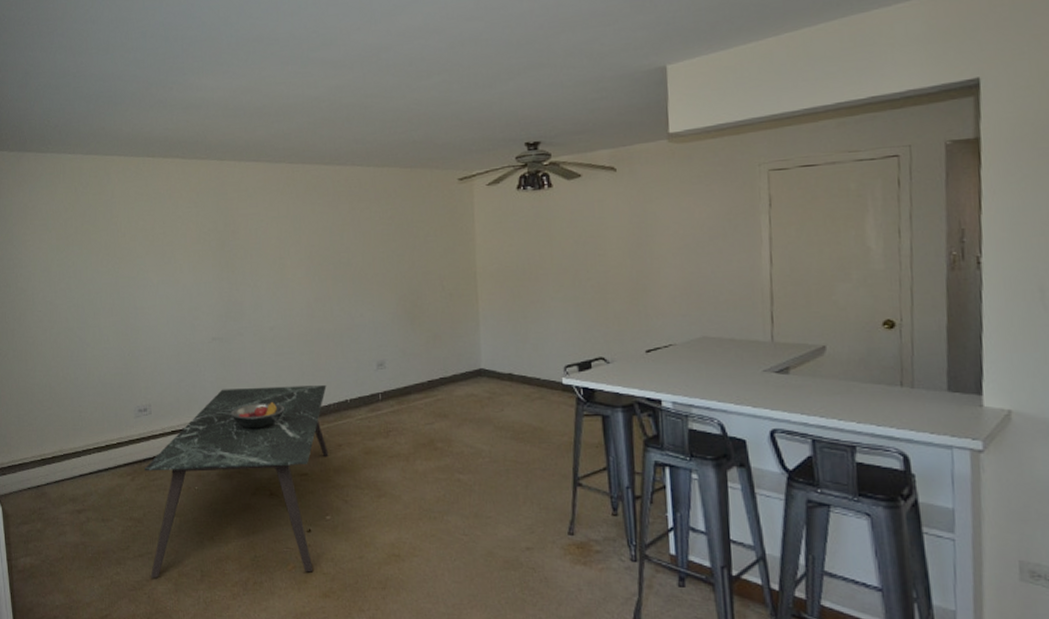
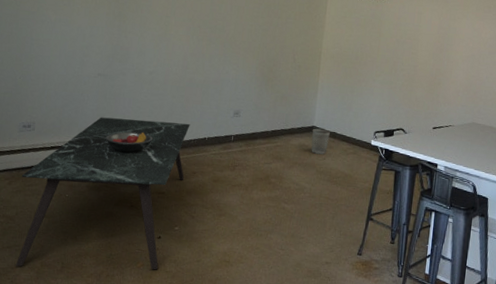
wastebasket: none [480,371,505,404] -> present [311,128,331,155]

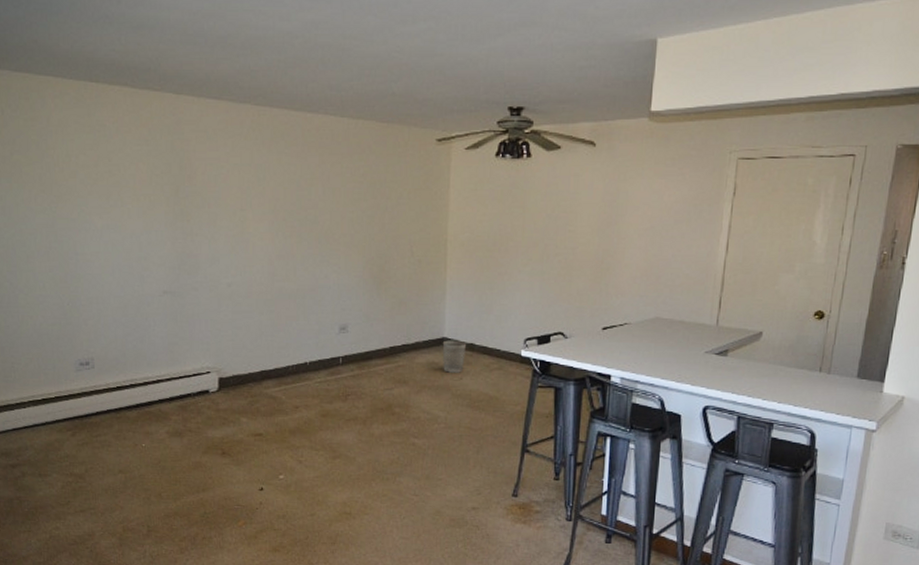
dining table: present [15,117,190,270] -> none [85,345,286,533]
fruit bowl: present [105,132,153,153] -> none [182,360,240,388]

